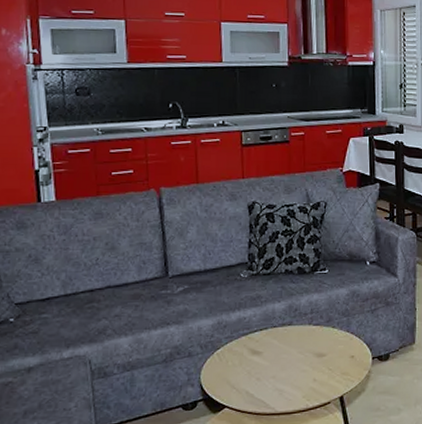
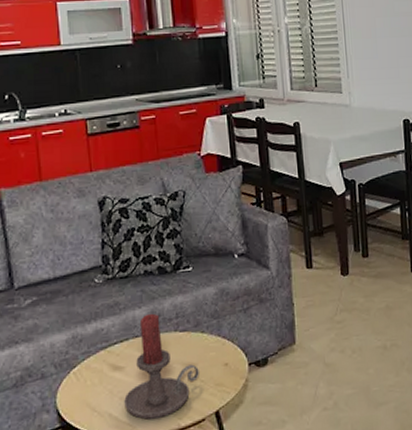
candle holder: none [260,307,328,399] -> present [124,313,199,420]

